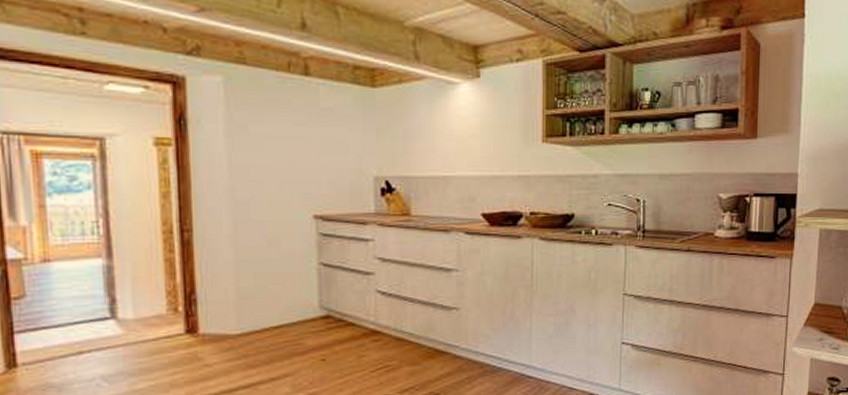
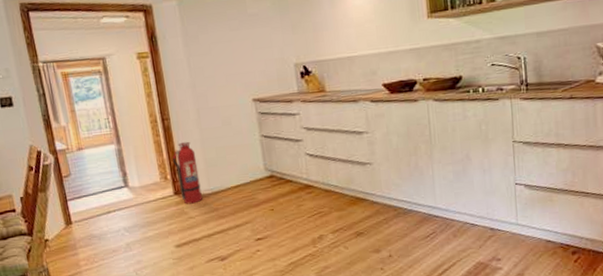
fire extinguisher: none [189,262,227,347] -> present [172,141,203,204]

